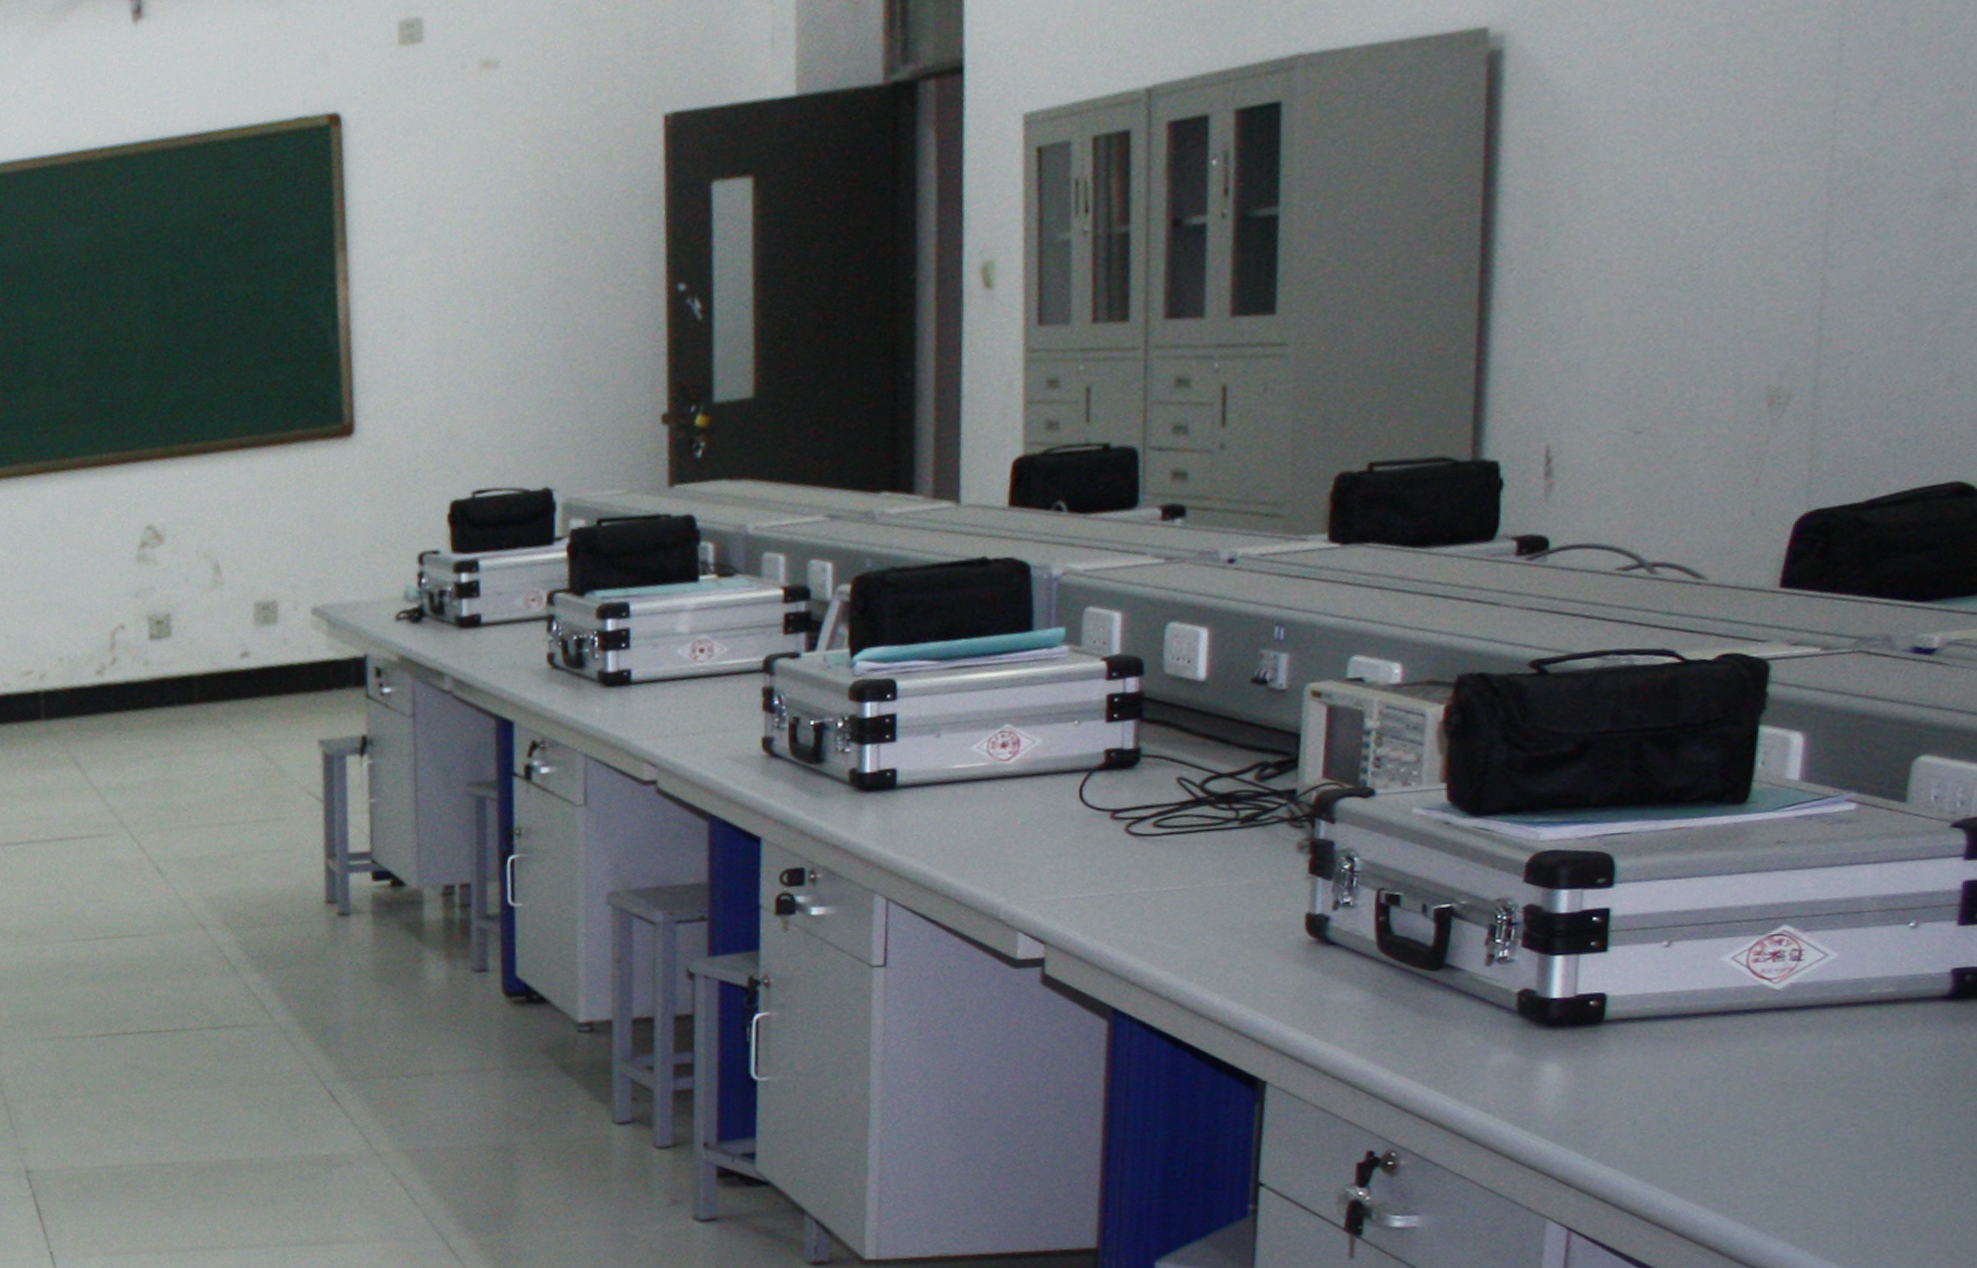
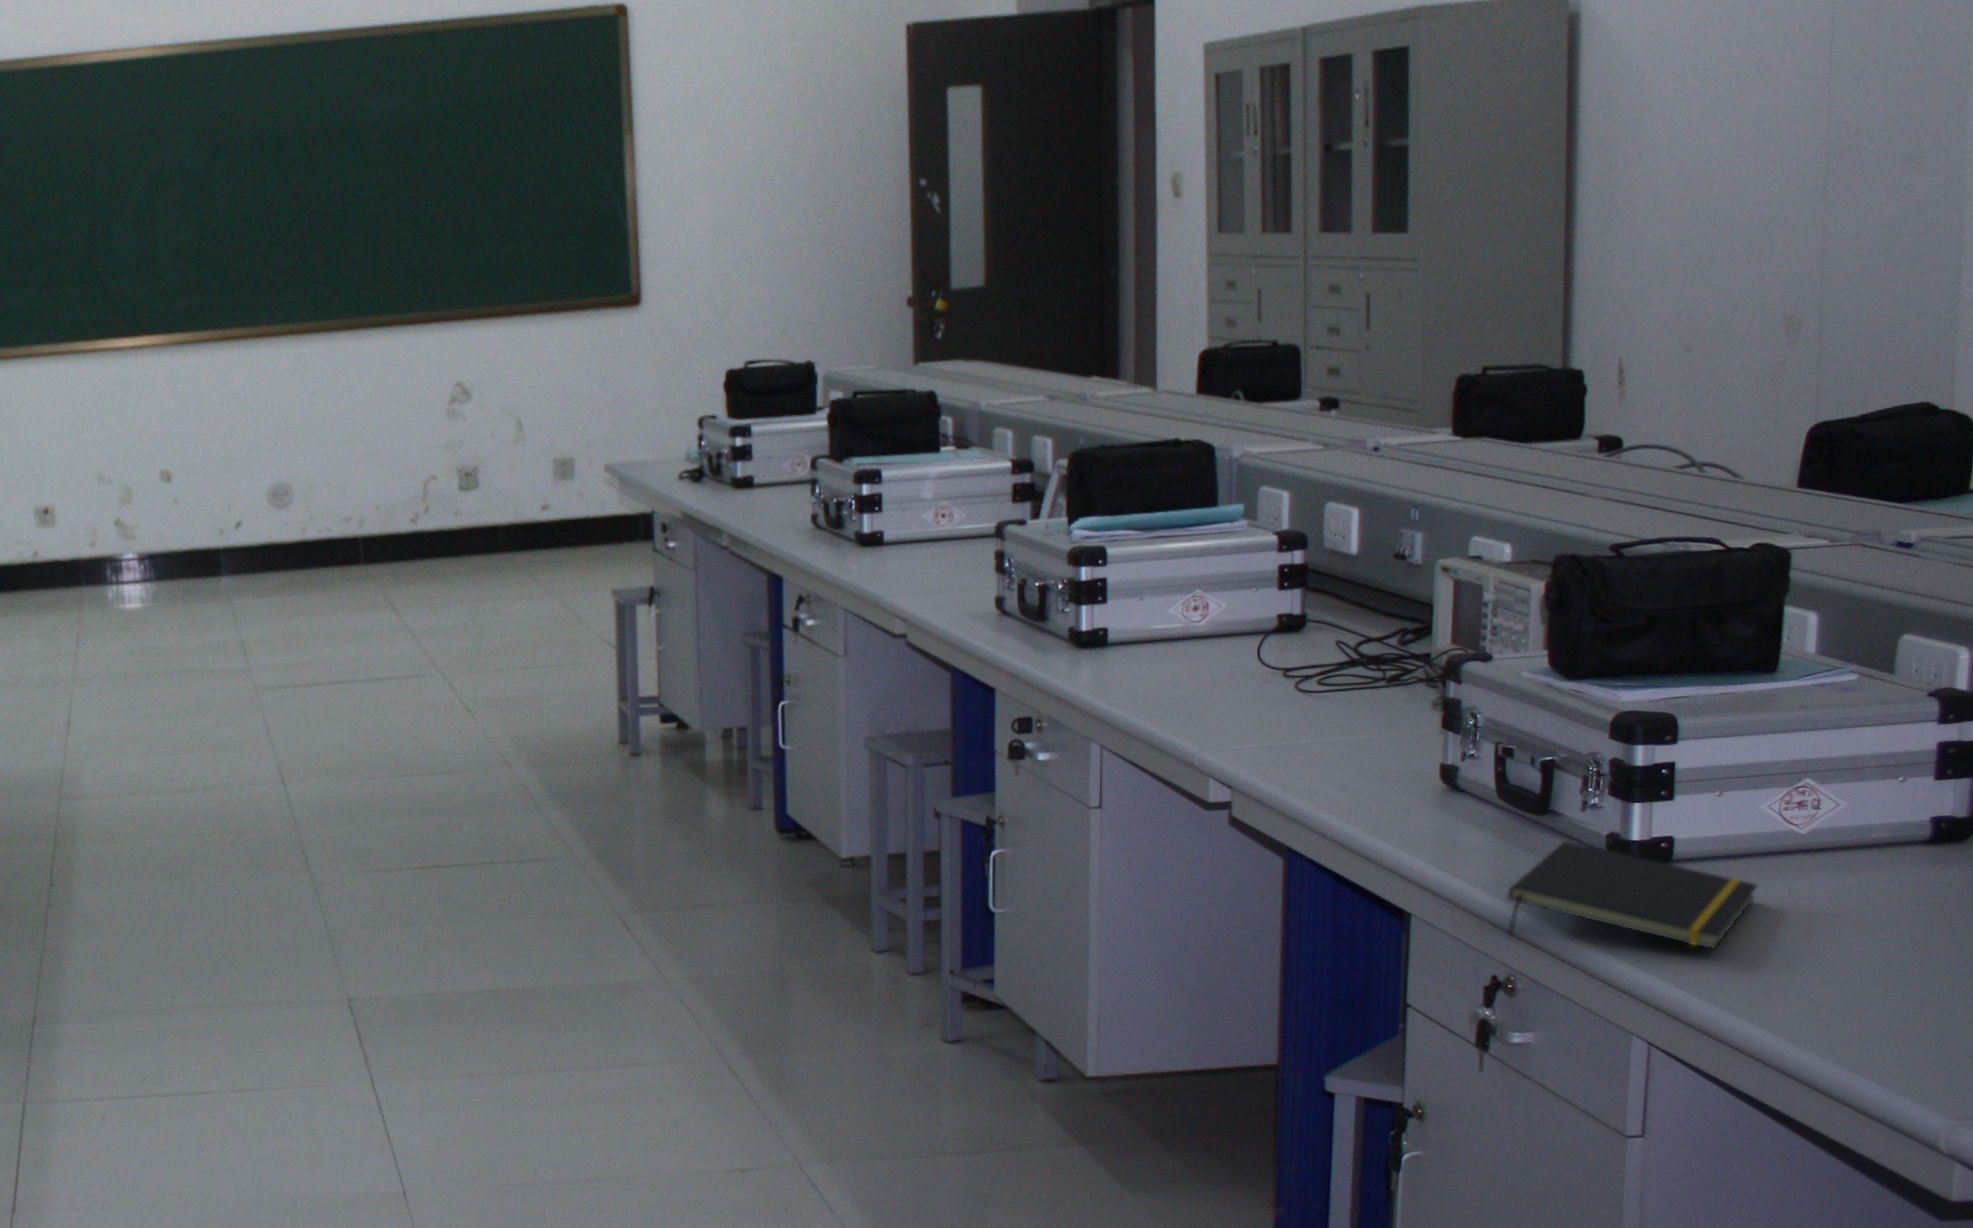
notepad: none [1387,997,1718,1124] -> present [1506,839,1760,951]

